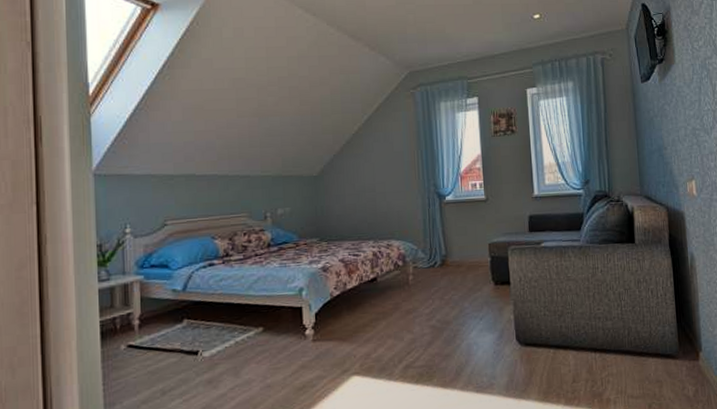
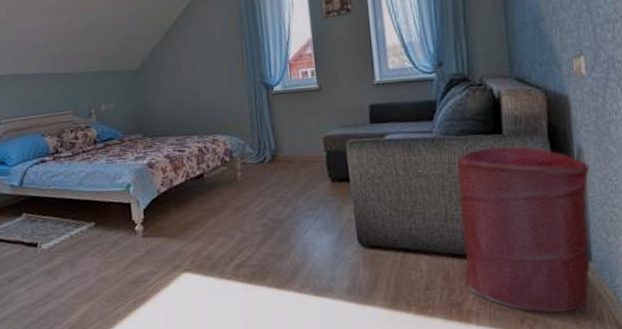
laundry hamper: none [598,254,700,398] -> present [456,146,590,313]

